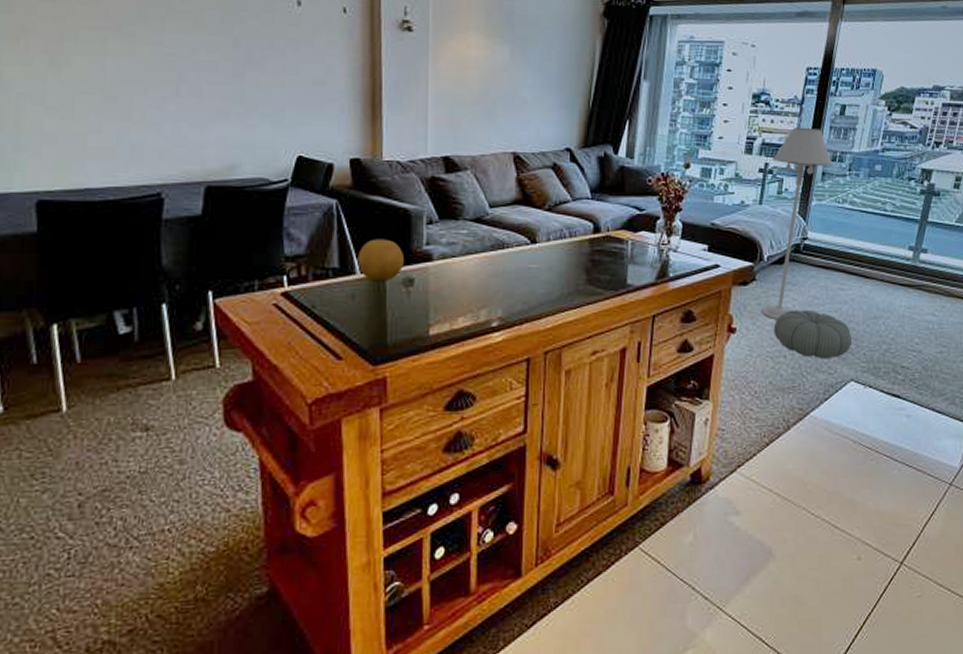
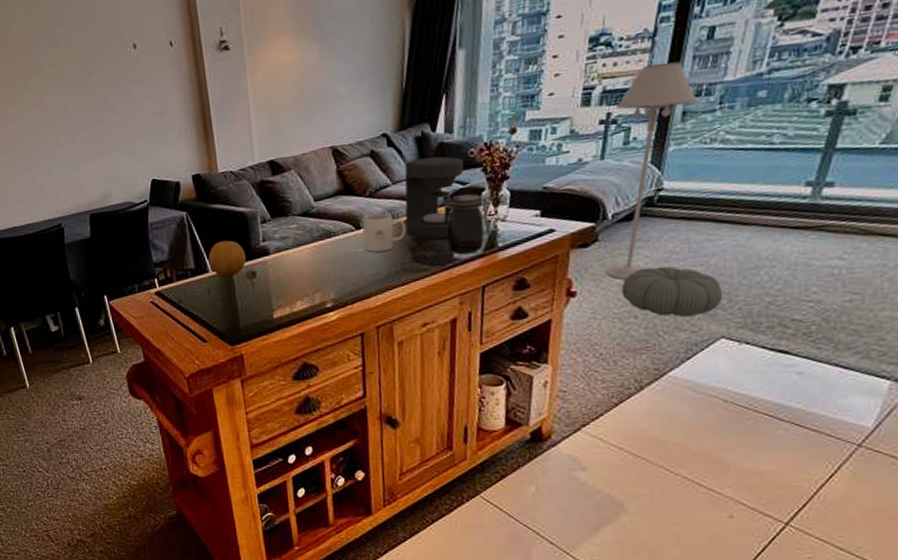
mug: none [538,228,582,270] -> present [362,212,406,252]
coffee maker: none [582,179,642,263] -> present [404,156,464,240]
jar: none [621,221,662,281] -> present [444,194,489,254]

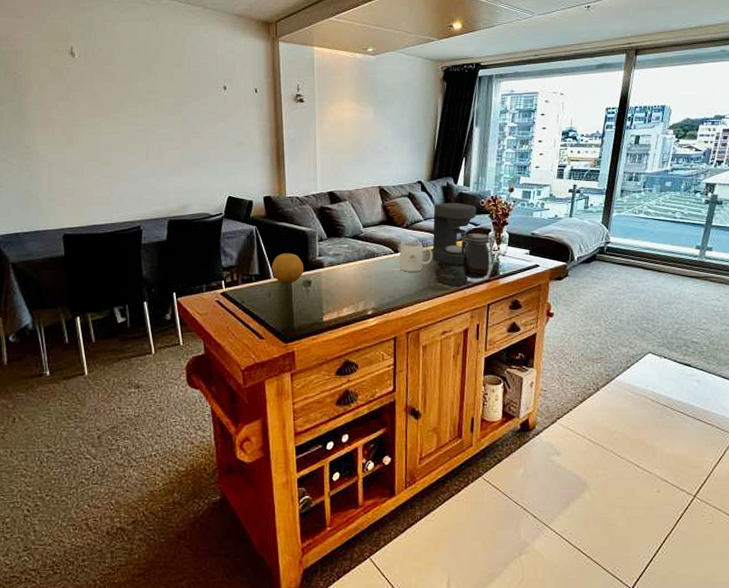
floor lamp: present [606,61,697,281] -> none [573,155,630,307]
pouf: present [621,266,722,317] -> none [584,298,649,337]

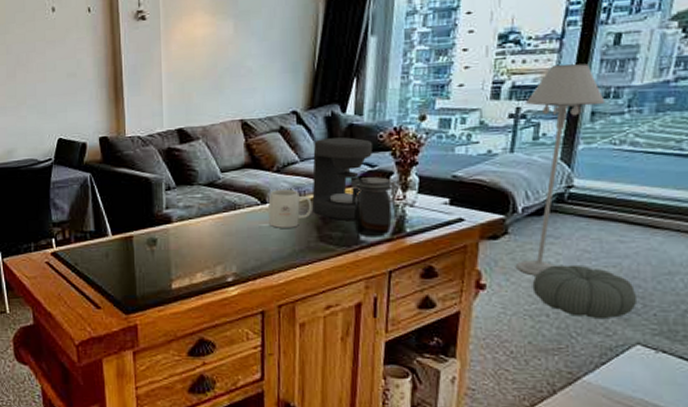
fruit: present [271,253,303,284] -> none [109,205,147,242]
floor lamp: none [573,155,630,307] -> present [516,63,605,276]
pouf: none [584,298,649,337] -> present [532,264,637,320]

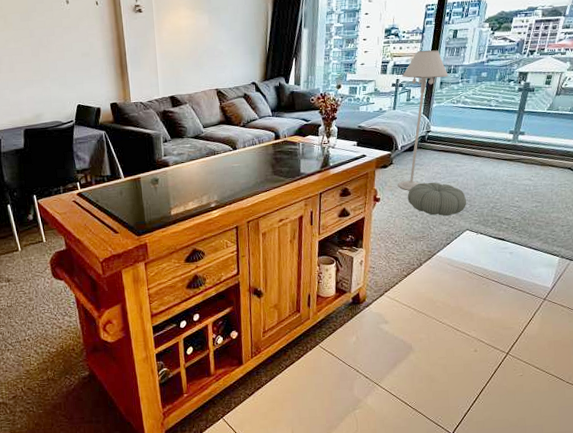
mug: present [268,188,313,228] -> none [238,138,268,167]
coffee maker: present [312,137,374,220] -> none [267,101,308,160]
jar: present [352,177,397,237] -> none [294,128,324,170]

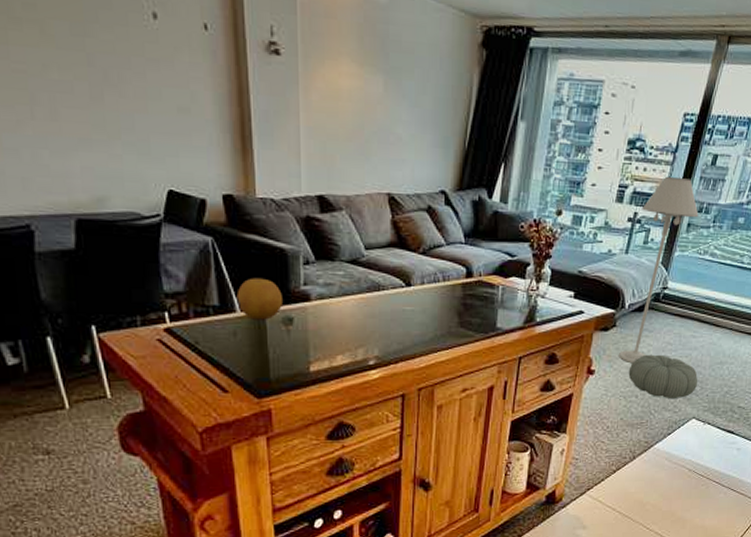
fruit: none [121,154,151,183] -> present [236,278,282,320]

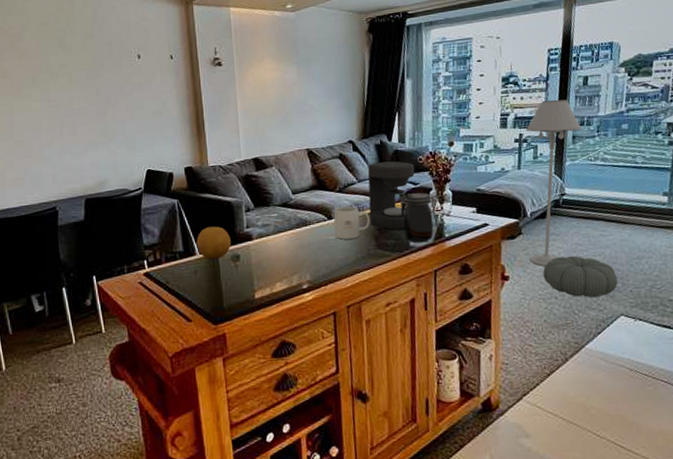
mug: none [413,272,455,312] -> present [333,205,370,240]
coffee maker: none [455,223,515,308] -> present [367,161,415,230]
jar: none [492,267,532,325] -> present [400,193,436,243]

